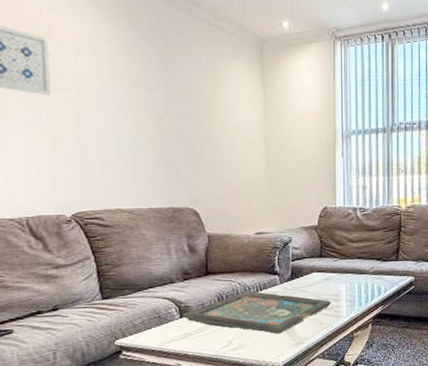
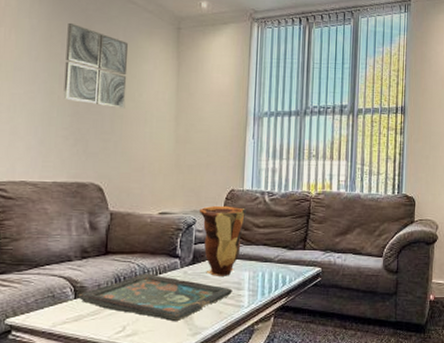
wall art: none [149,48,214,133] -> present [63,22,129,108]
decorative vase: none [294,223,340,290] -> present [199,205,247,276]

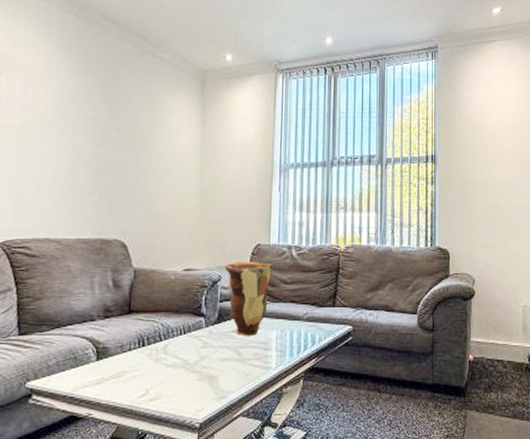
wall art: present [63,22,129,108] -> none [88,78,154,163]
decorative tray: present [77,273,232,322] -> none [100,333,259,385]

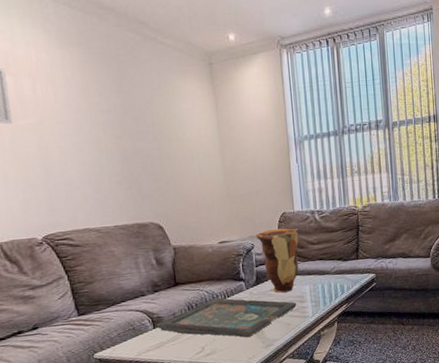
decorative tray: none [100,333,259,385] -> present [156,298,297,338]

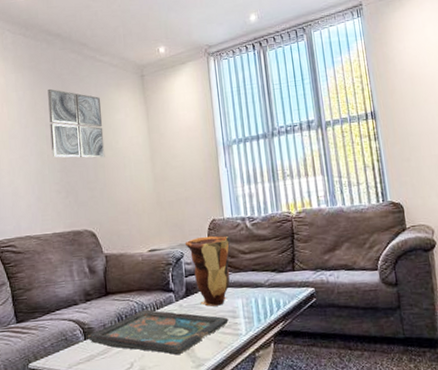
wall art: none [102,70,171,149] -> present [48,88,105,158]

